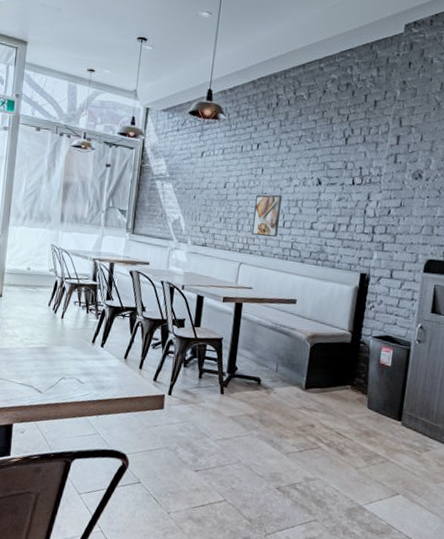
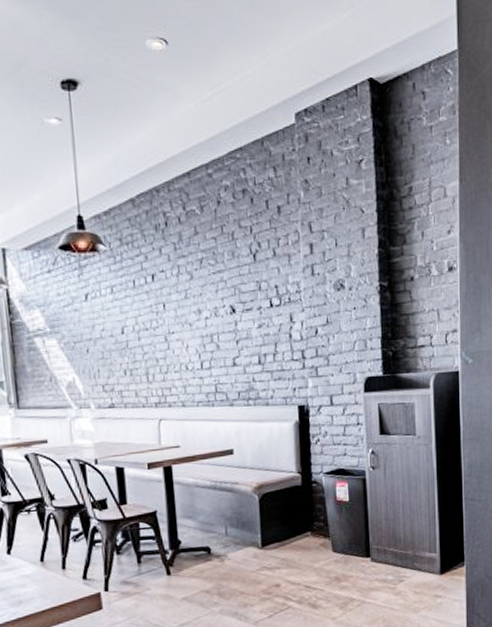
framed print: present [251,194,282,237] -> none [161,332,197,385]

